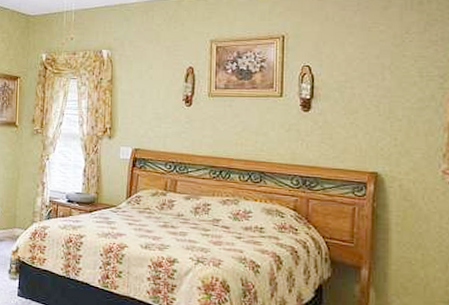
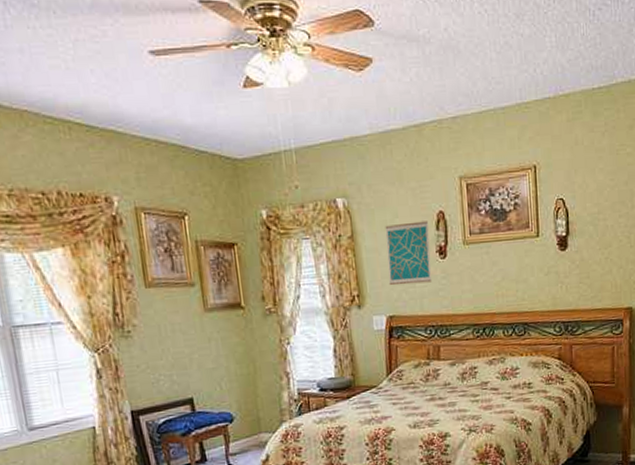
wall art: none [137,73,178,125] -> present [385,221,432,286]

